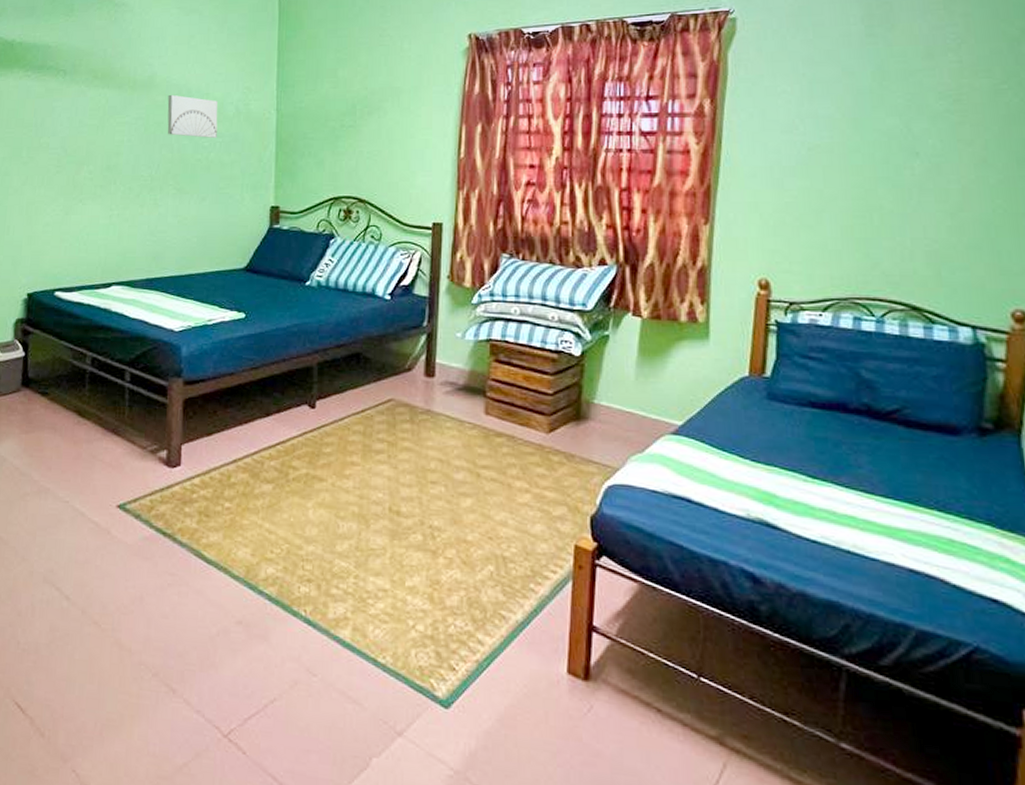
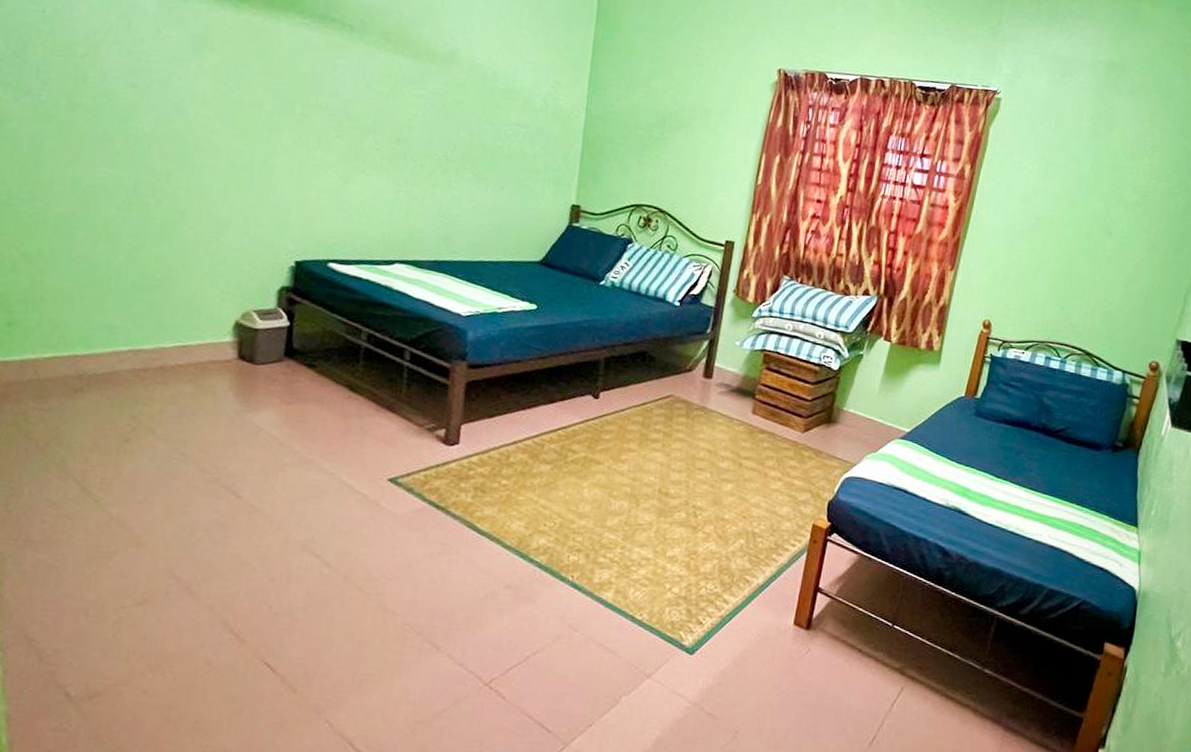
wall art: present [167,94,218,138] -> none [467,74,525,128]

